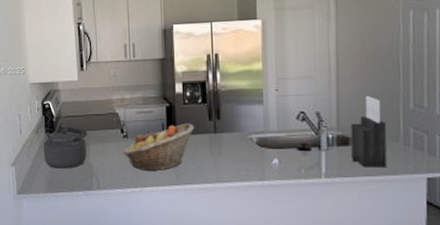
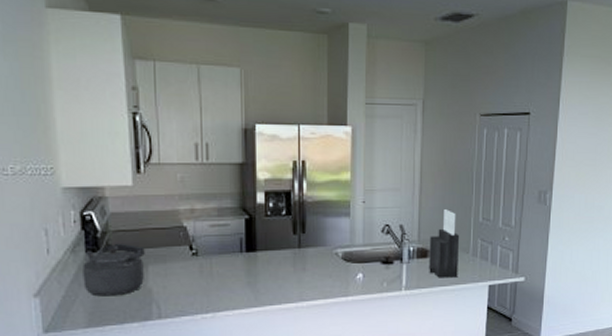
fruit basket: present [123,123,194,172] -> none [191,237,276,294]

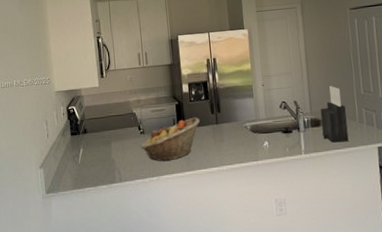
kettle: present [82,243,145,297] -> none [69,127,109,167]
fruit basket: none [191,237,276,294] -> present [141,117,200,162]

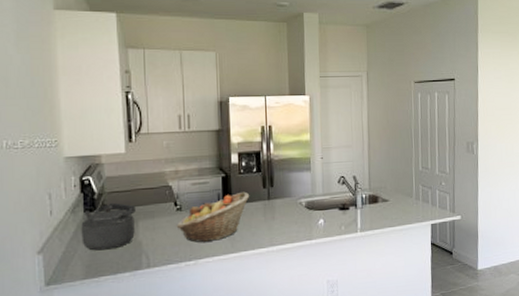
kettle: none [69,127,109,167] -> present [81,202,136,251]
knife block: present [320,86,349,143] -> none [379,161,405,220]

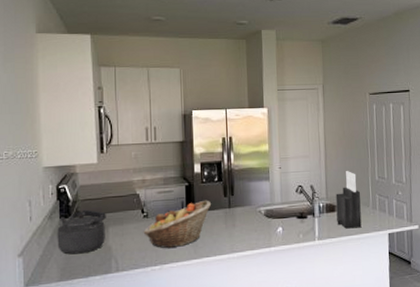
knife block: none [379,161,405,220] -> present [335,171,362,229]

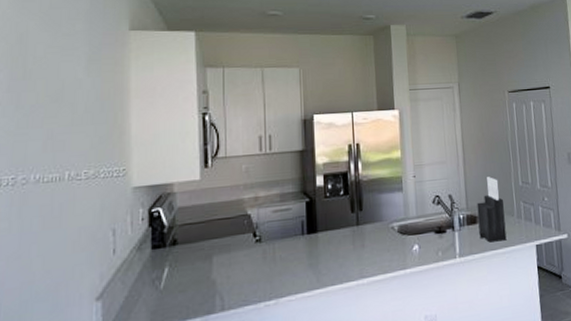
kettle: present [57,209,106,255] -> none [147,236,210,294]
fruit basket: present [143,200,211,249] -> none [255,217,336,279]

